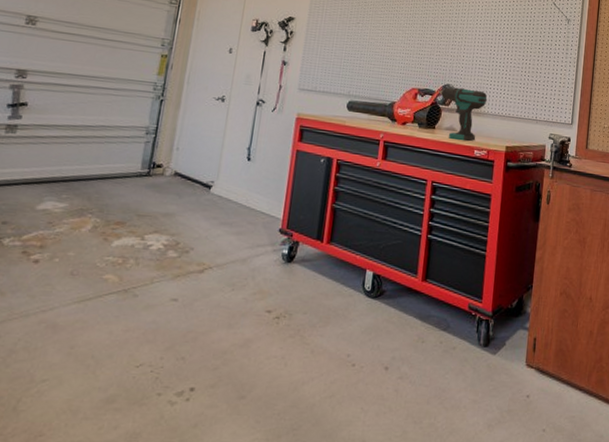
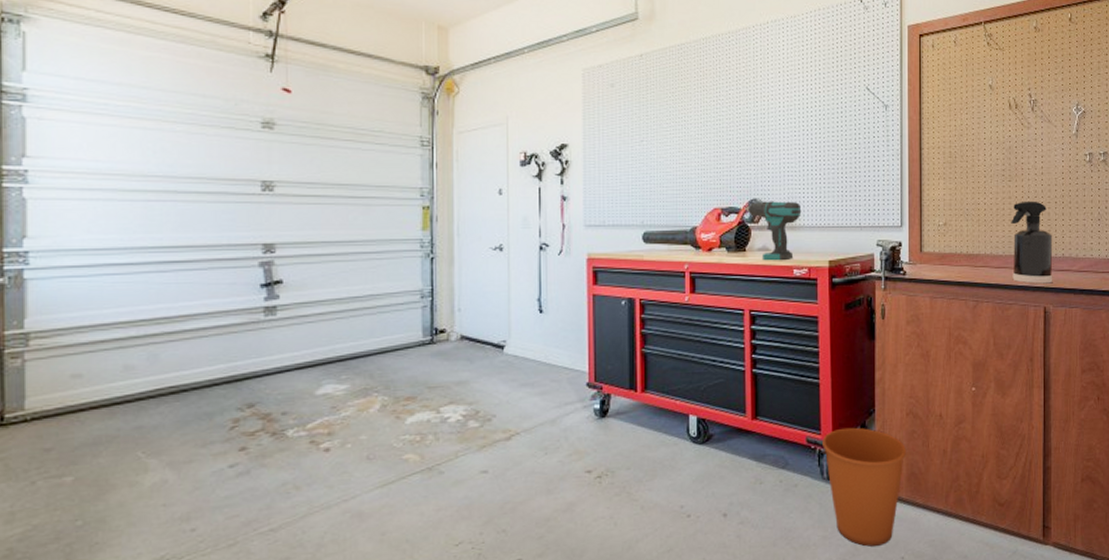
bucket: none [480,299,558,416] -> present [821,427,907,547]

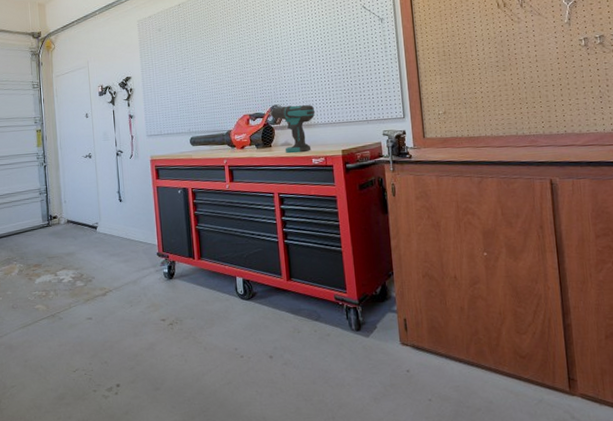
bucket: present [821,427,907,547] -> none [348,287,426,388]
spray bottle: present [1011,201,1053,284] -> none [509,85,557,159]

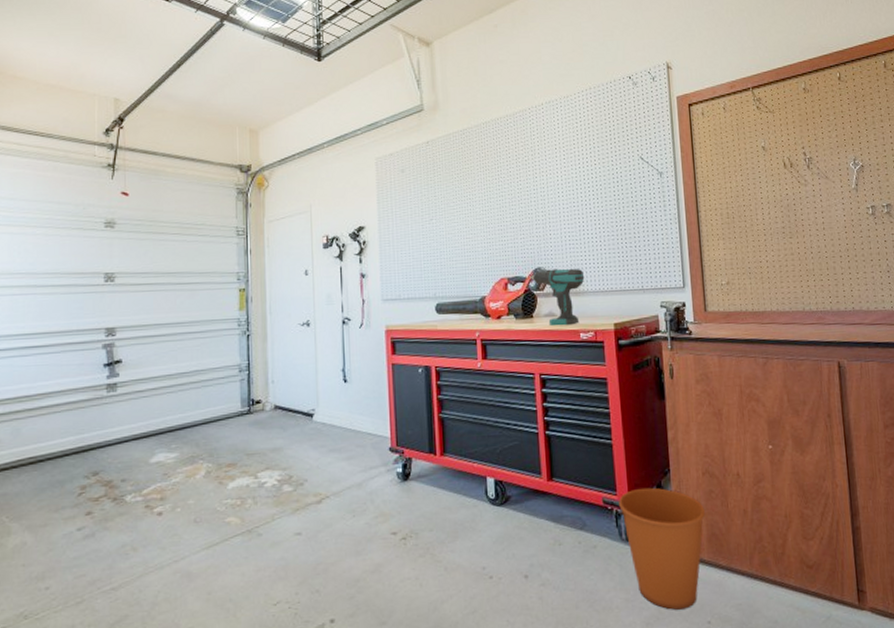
bucket: none [348,287,426,388] -> present [618,487,706,610]

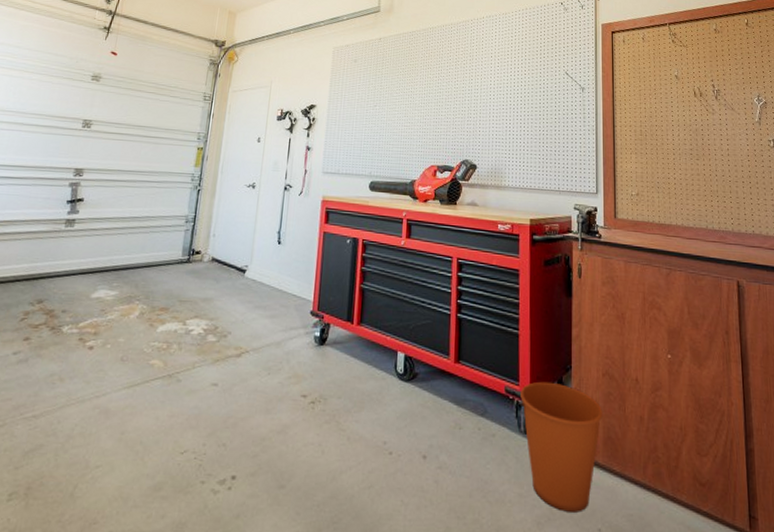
power drill: present [529,268,585,326] -> none [457,162,507,216]

